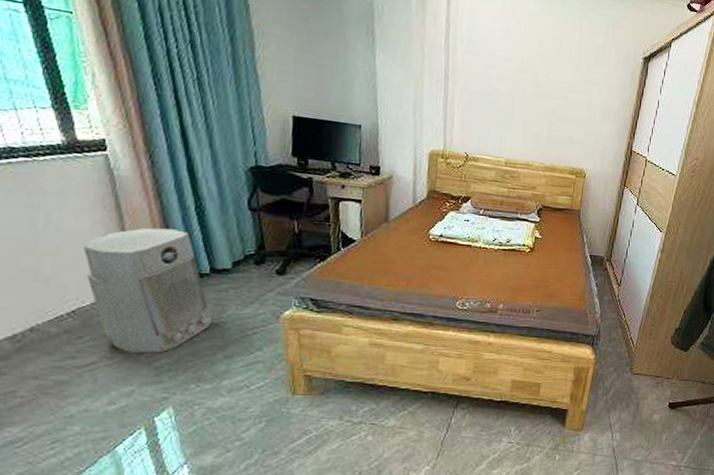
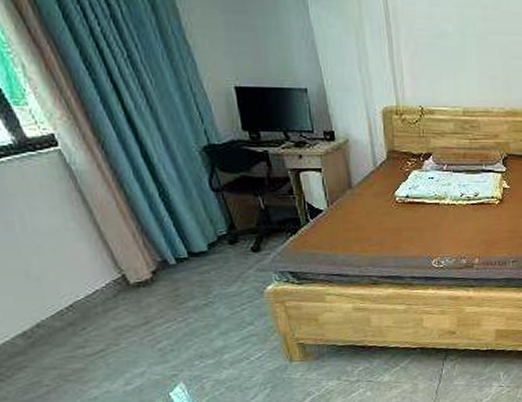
air purifier: present [82,227,213,353] -> none [62,218,202,338]

